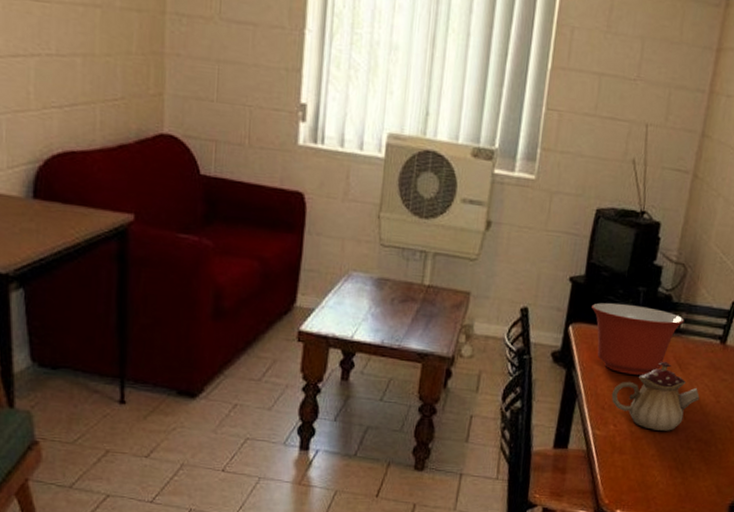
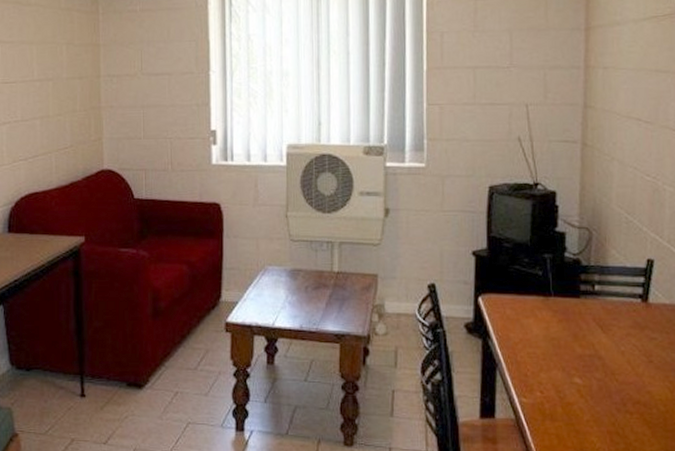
mixing bowl: present [591,302,685,375] -> none [498,271,598,340]
teapot: present [611,361,700,431] -> none [532,324,629,395]

